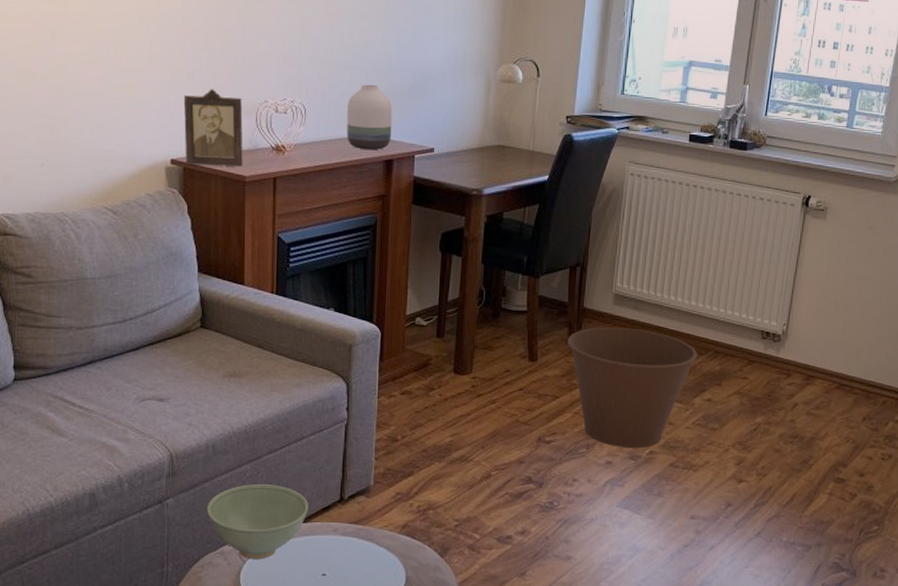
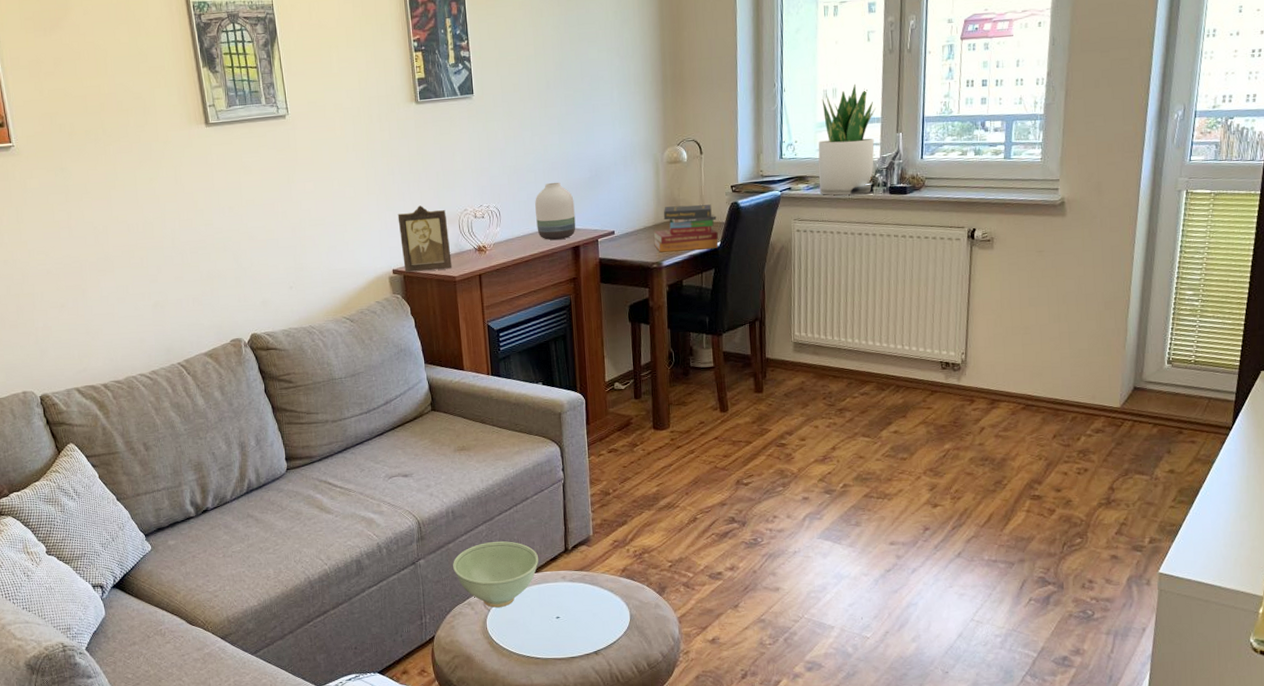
books: none [476,129,547,182] -> present [653,204,719,253]
basket: present [567,327,697,448] -> none [754,372,879,484]
planter: none [658,26,725,145] -> present [818,84,876,196]

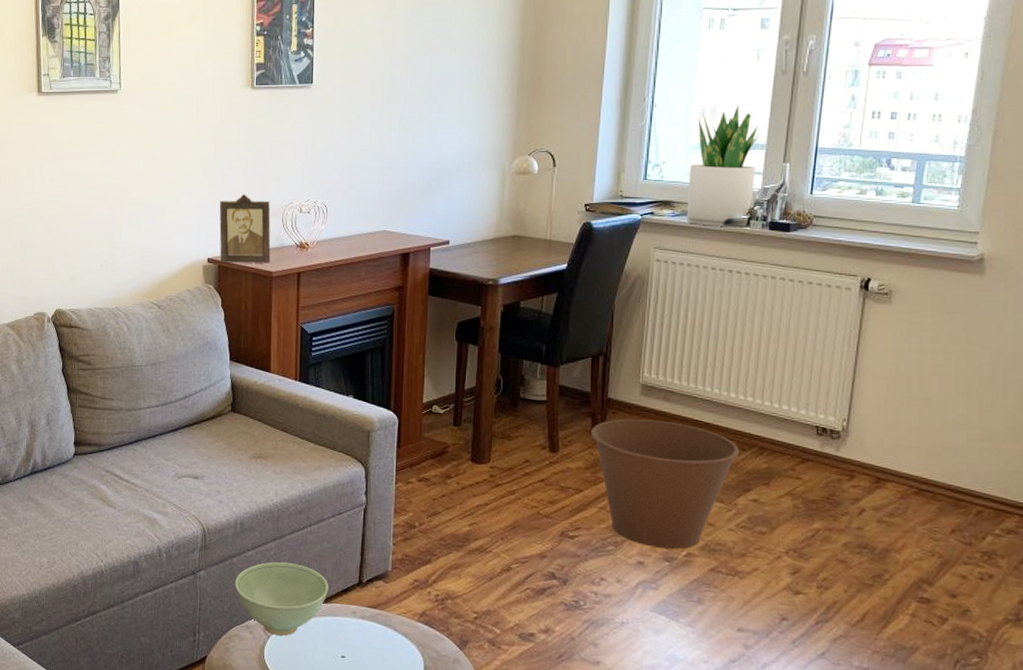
vase: present [535,182,576,240] -> none [365,182,409,244]
books: present [653,204,719,253] -> none [492,220,565,271]
basket: none [754,372,879,484] -> present [591,418,739,549]

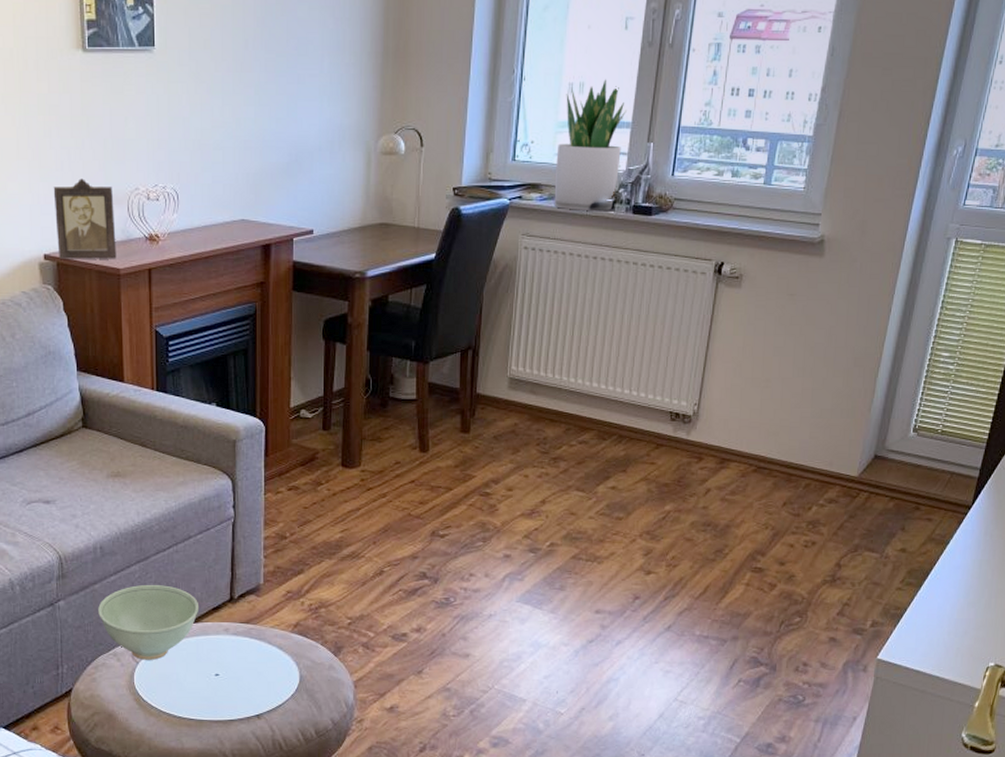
basket: present [591,418,739,549] -> none [460,414,600,540]

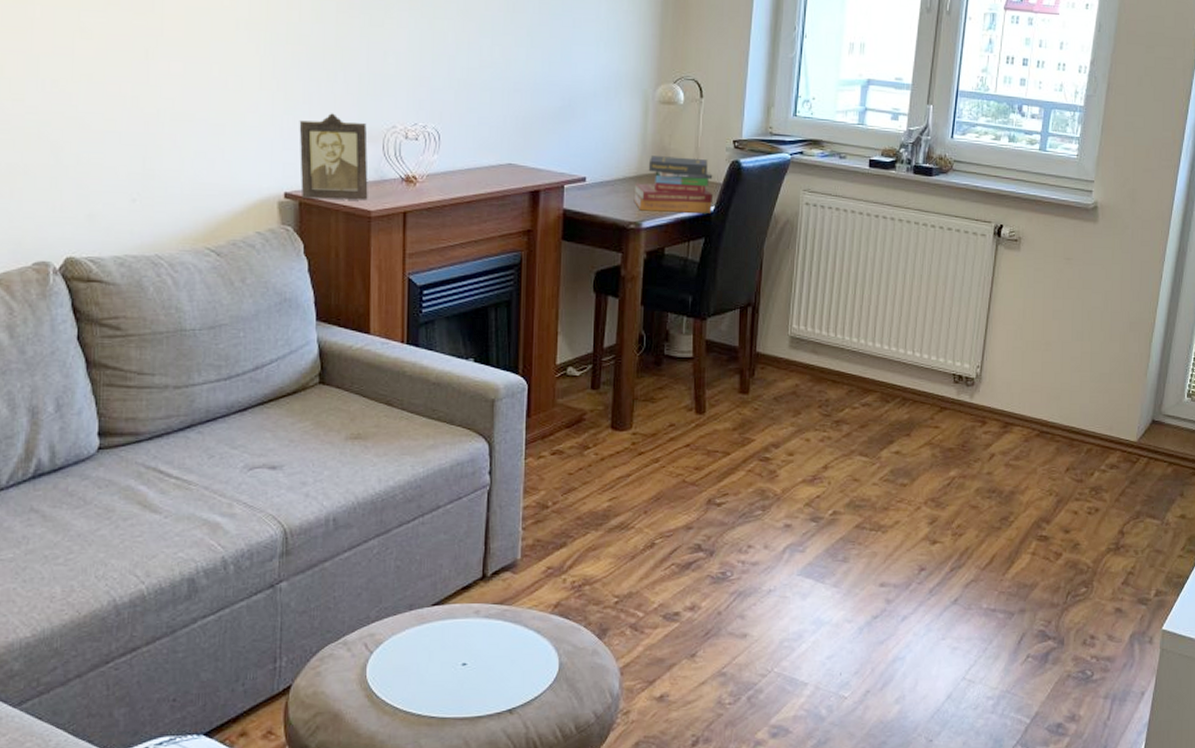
bowl: present [98,584,200,660] -> none [327,561,447,649]
books: none [358,206,434,261] -> present [633,156,713,213]
planter: present [554,79,626,212] -> none [835,41,906,171]

